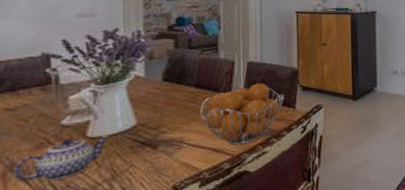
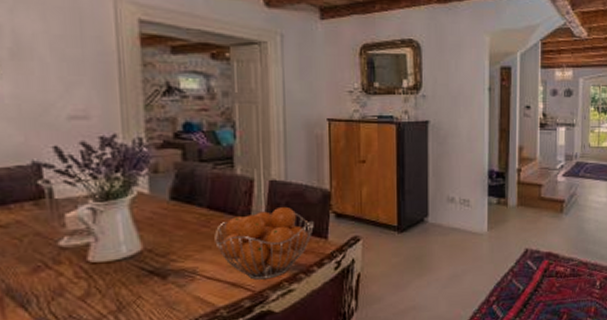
teapot: present [13,135,109,181] -> none [10,260,112,309]

